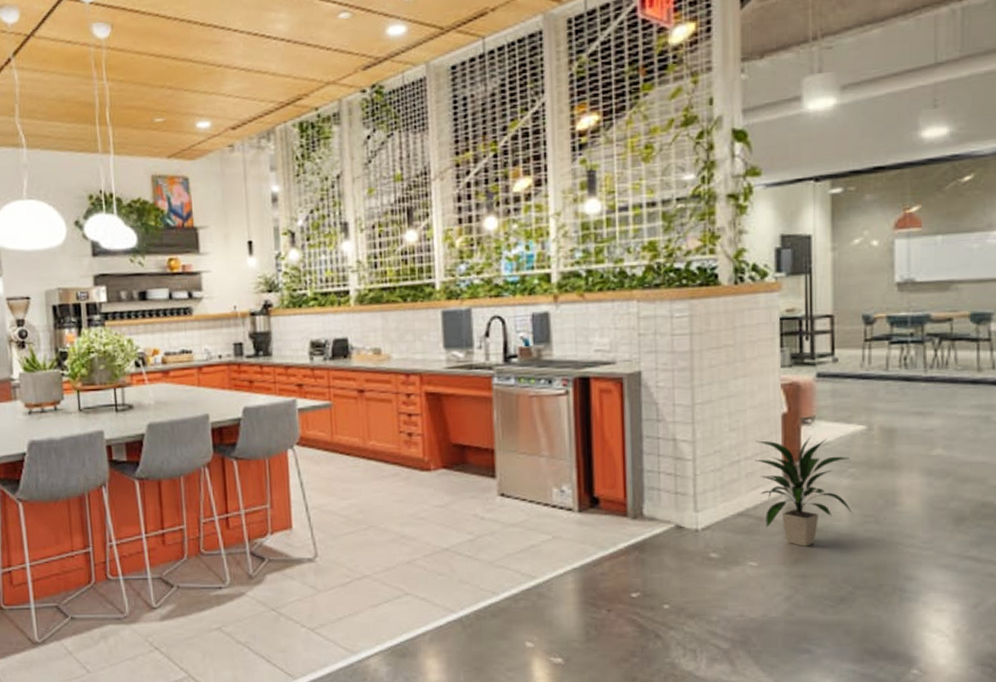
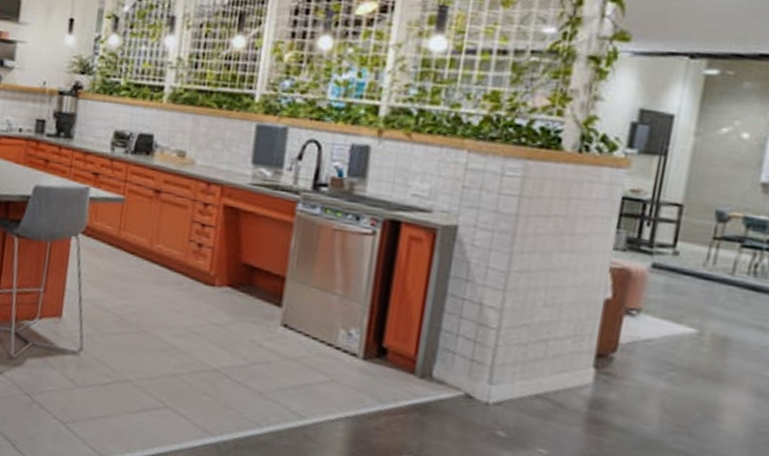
indoor plant: present [755,436,852,547] -> none [564,322,672,445]

